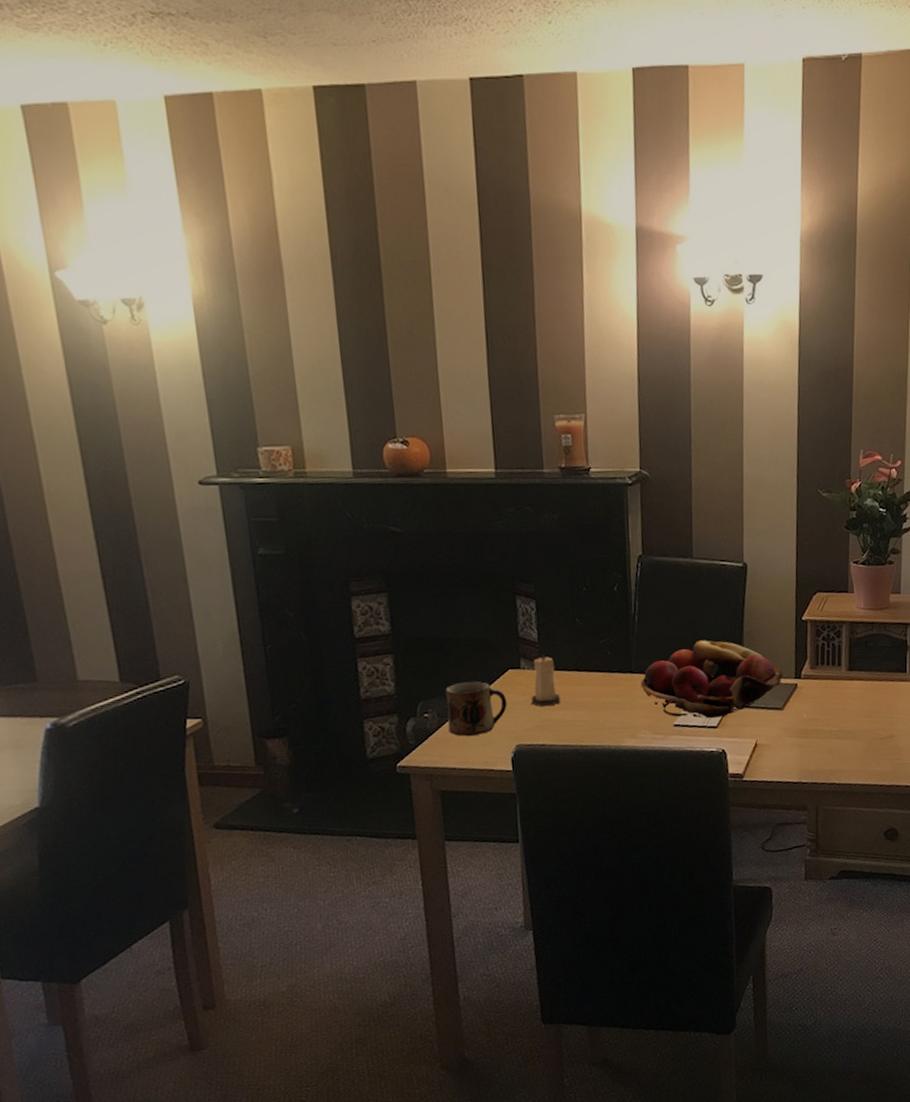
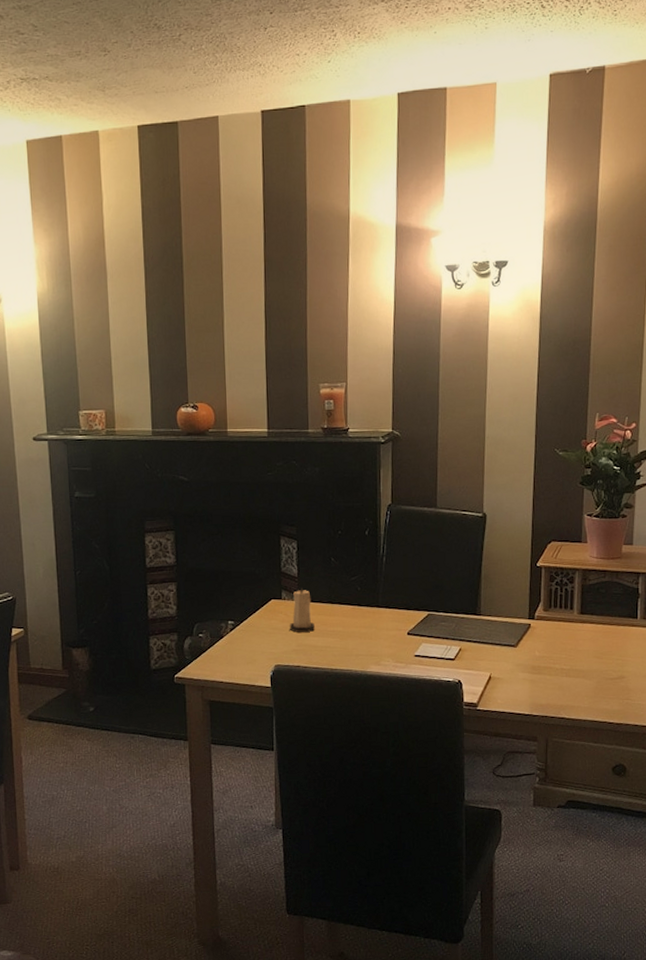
mug: present [445,681,507,736] -> none [218,608,269,655]
fruit basket: present [640,640,783,718] -> none [386,581,518,651]

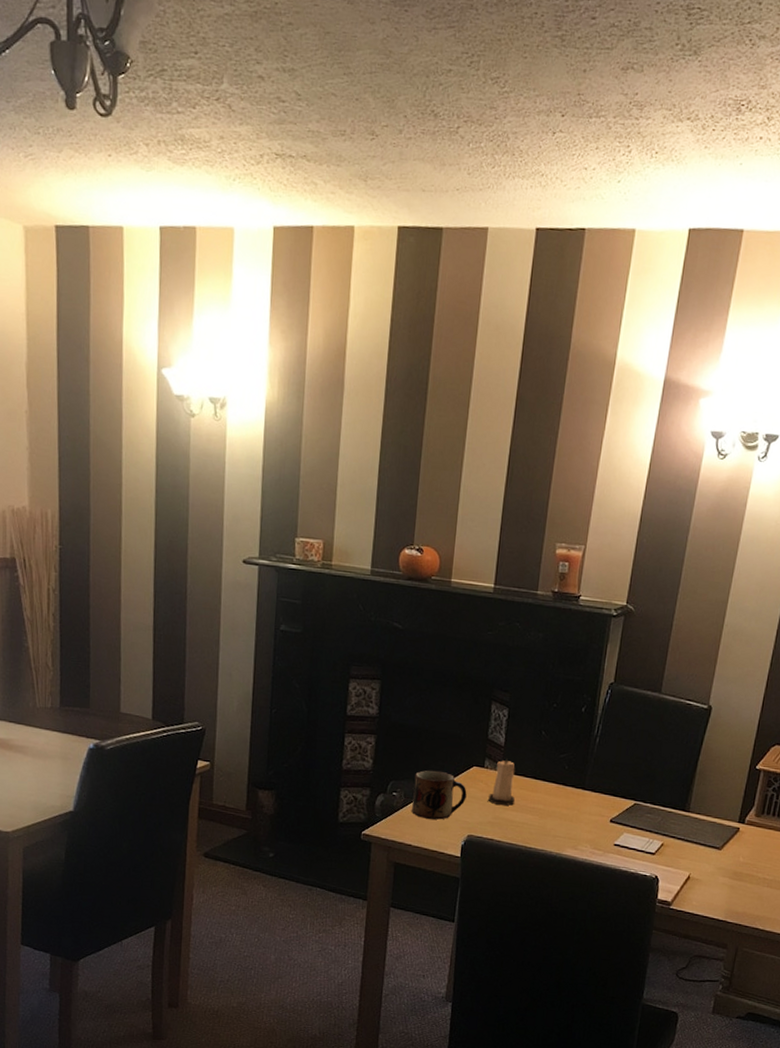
mug: none [218,608,269,655] -> present [412,770,467,820]

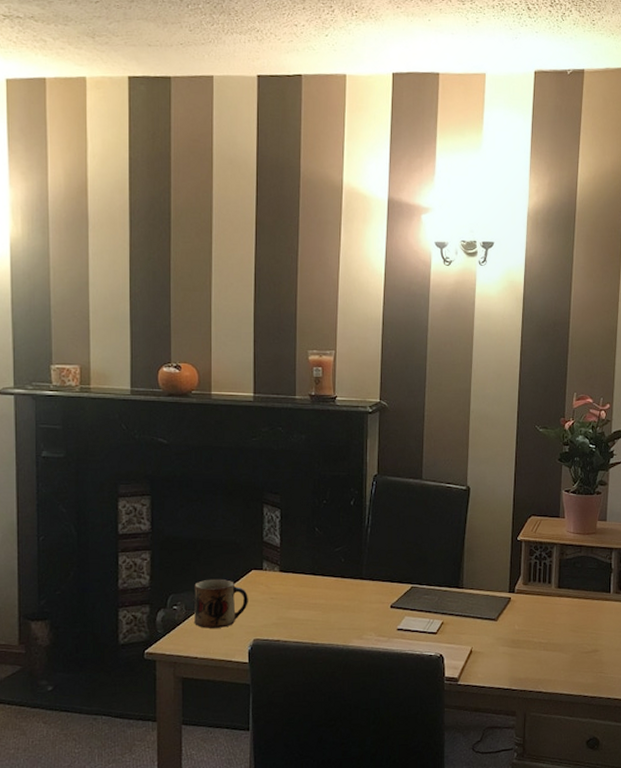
candle: present [488,758,515,806] -> none [270,558,296,605]

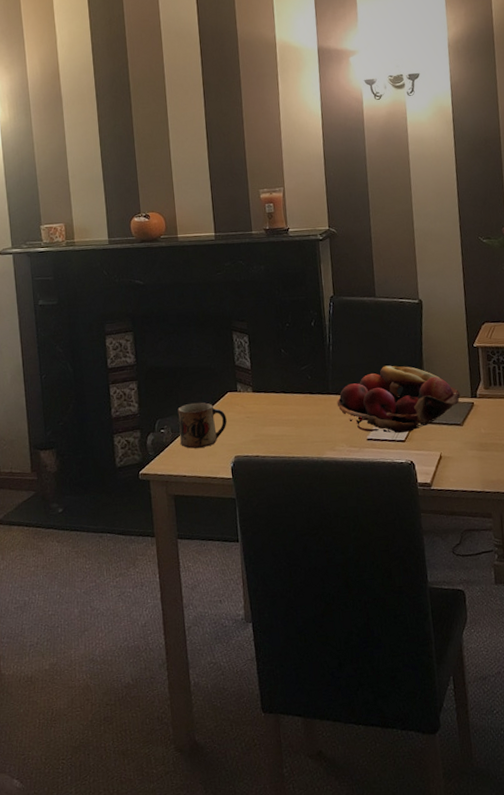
fruit basket: none [369,553,498,624] -> present [337,365,461,433]

